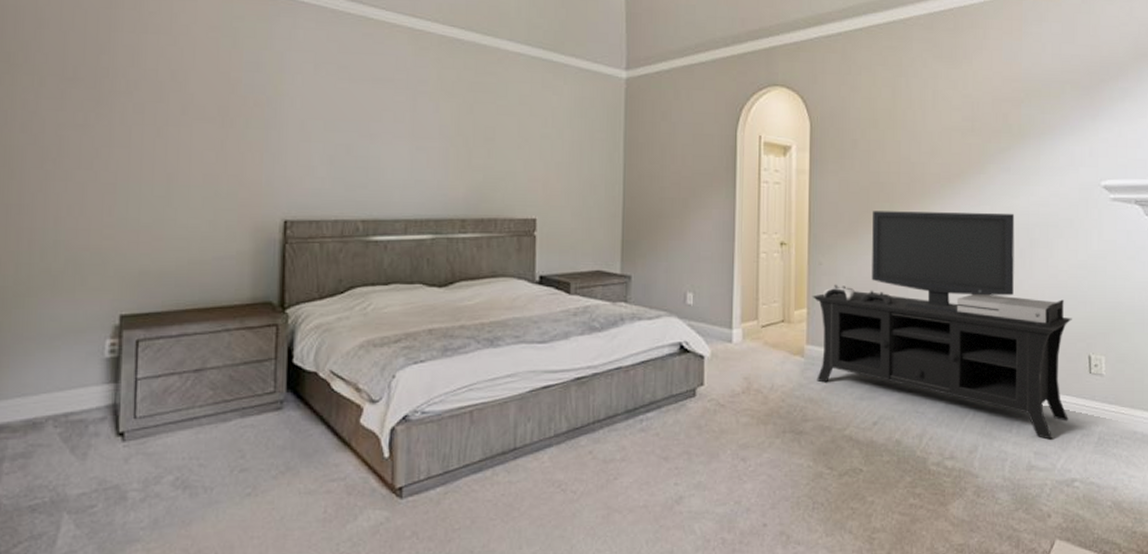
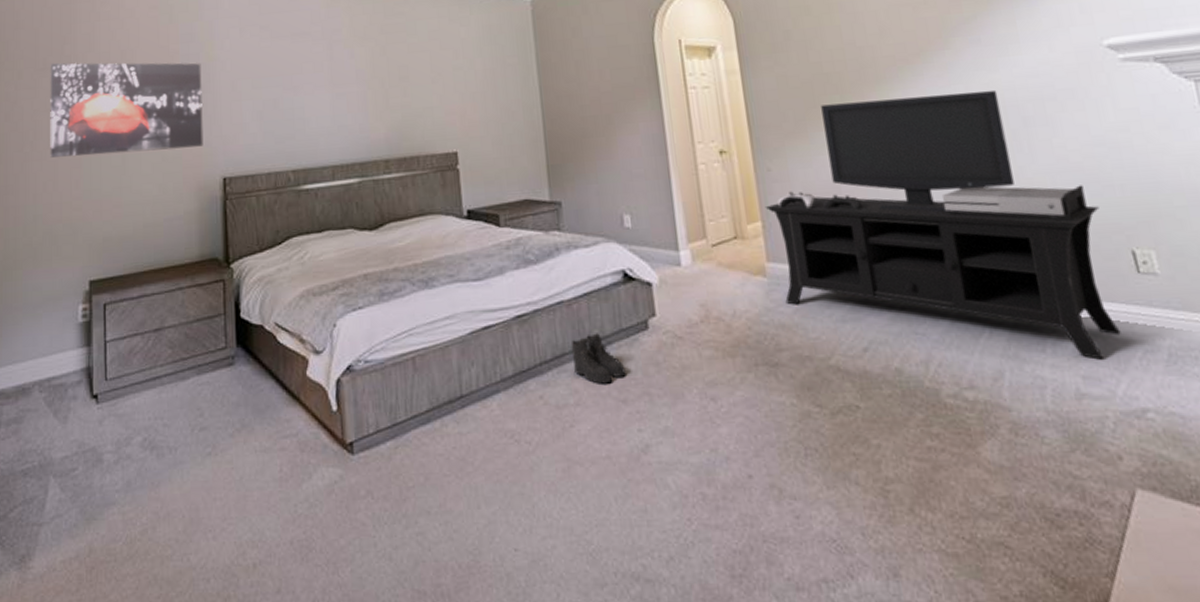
wall art: none [77,73,267,185] -> present [50,62,204,158]
boots: none [623,397,671,443] -> present [571,333,626,384]

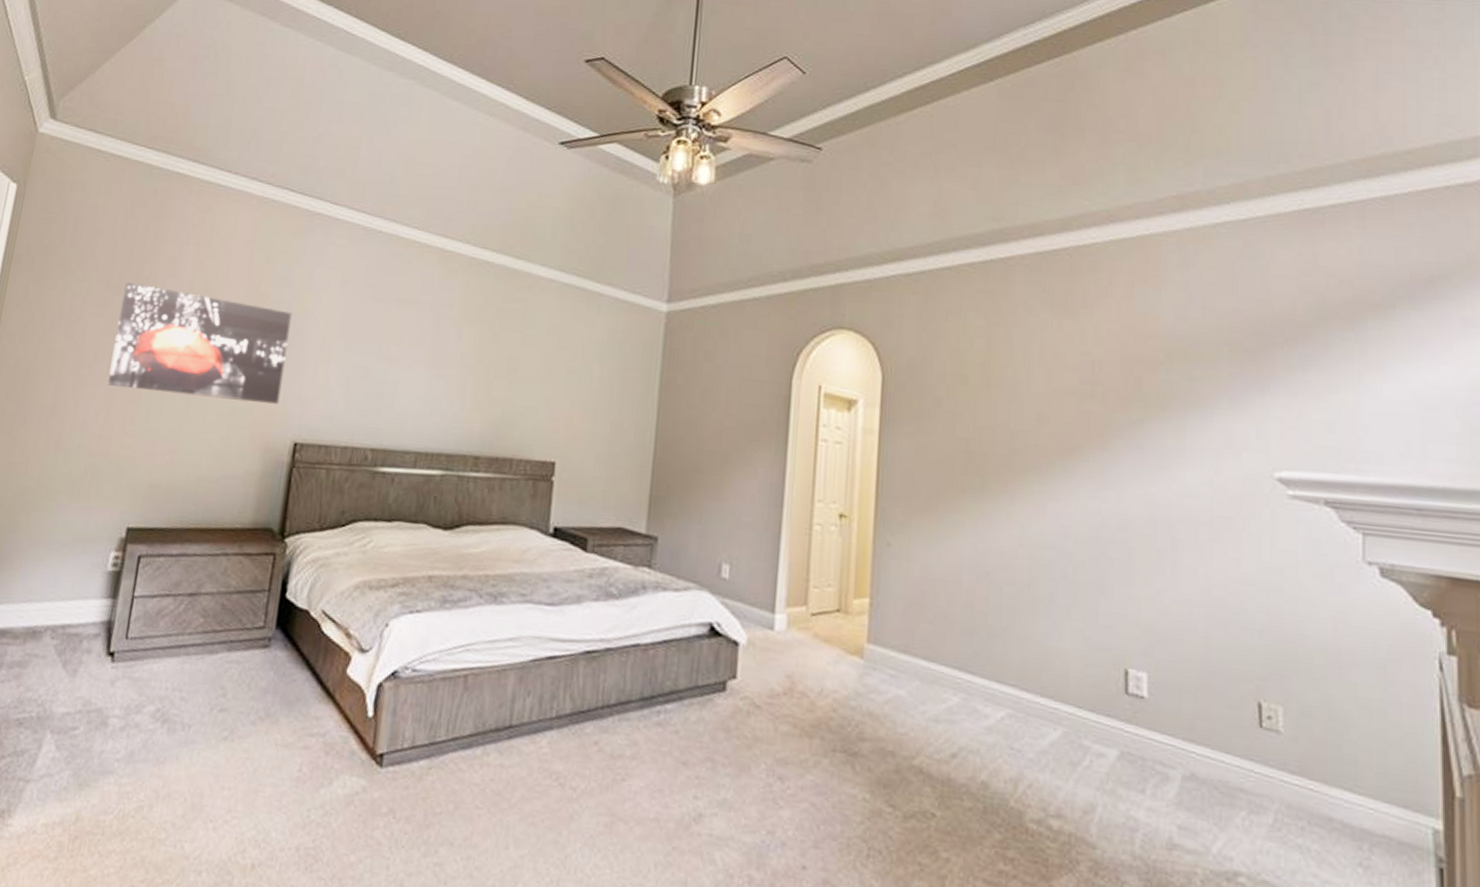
boots: present [571,333,626,384] -> none [637,685,693,742]
media console: present [765,89,1121,360] -> none [876,485,1233,812]

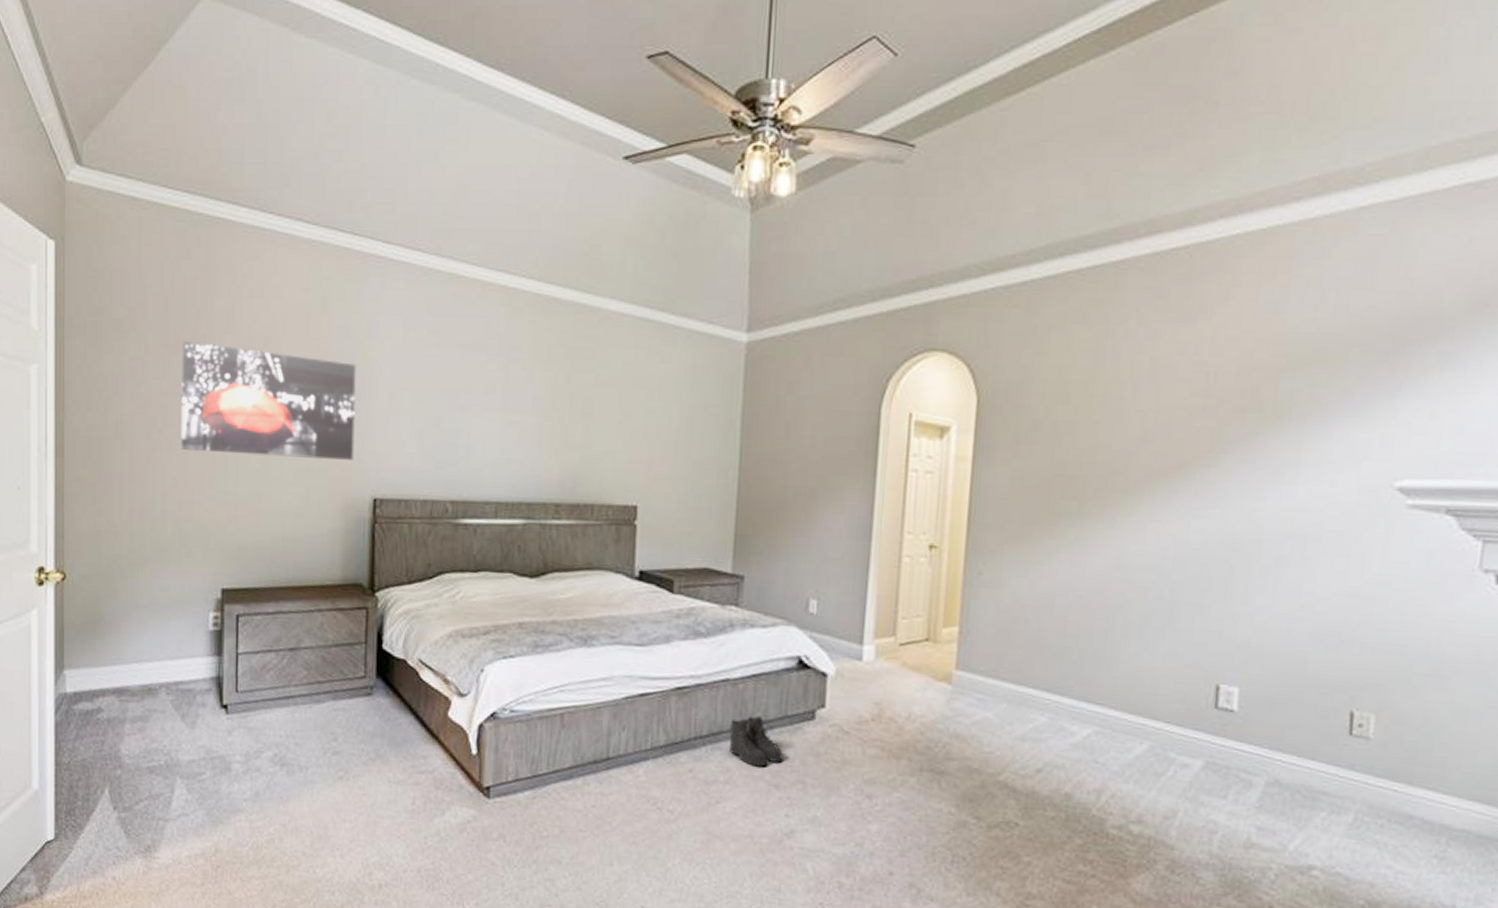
boots: none [637,685,693,742] -> present [729,716,783,767]

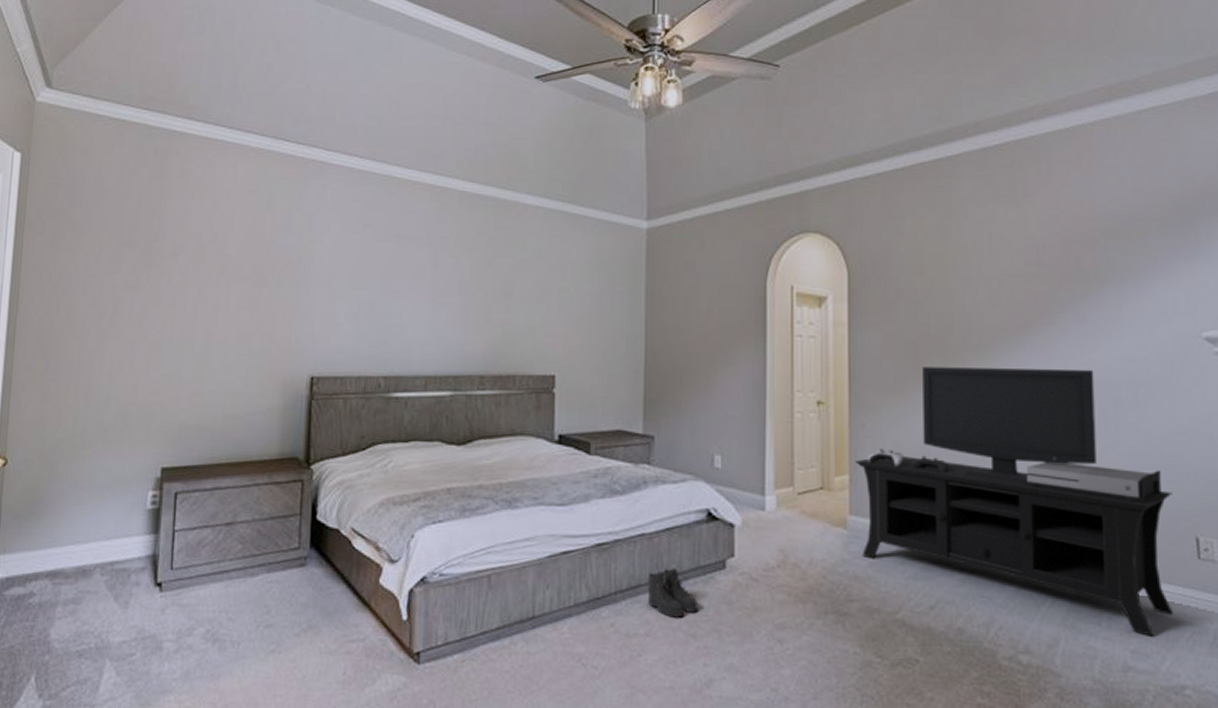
wall art: present [181,340,356,460] -> none [129,238,298,342]
media console: none [966,510,1331,814] -> present [854,367,1173,637]

